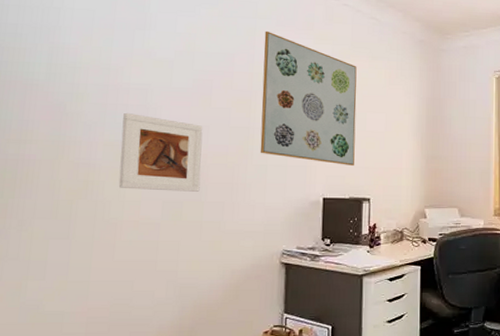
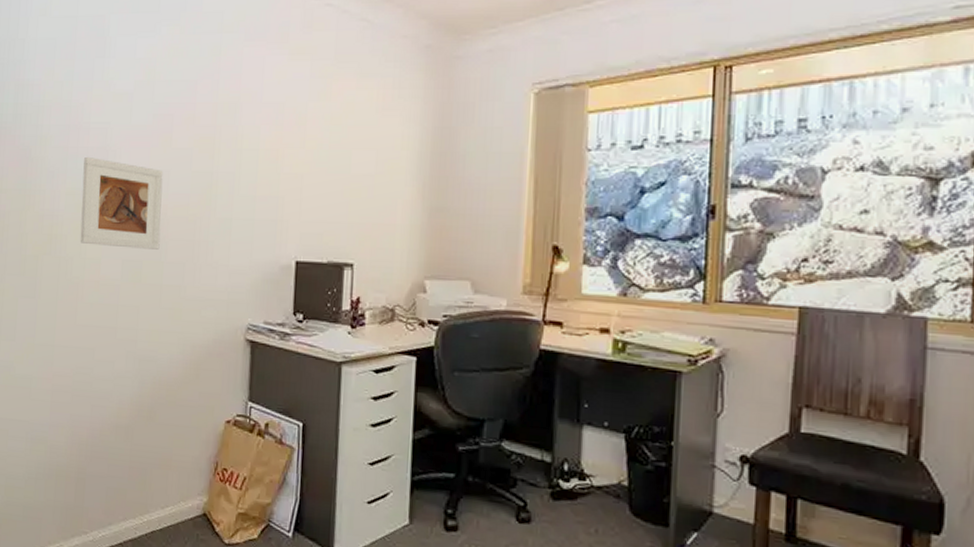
wall art: present [260,30,357,167] -> none [224,48,341,222]

